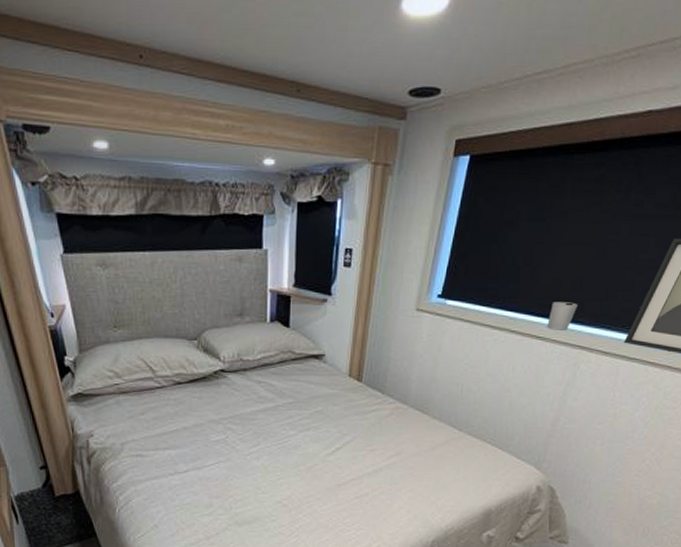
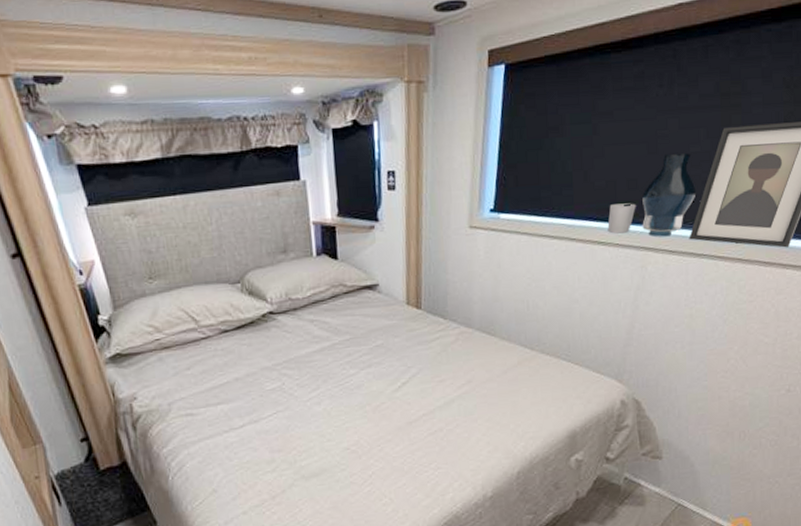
vase: none [580,259,637,338] -> present [642,153,695,238]

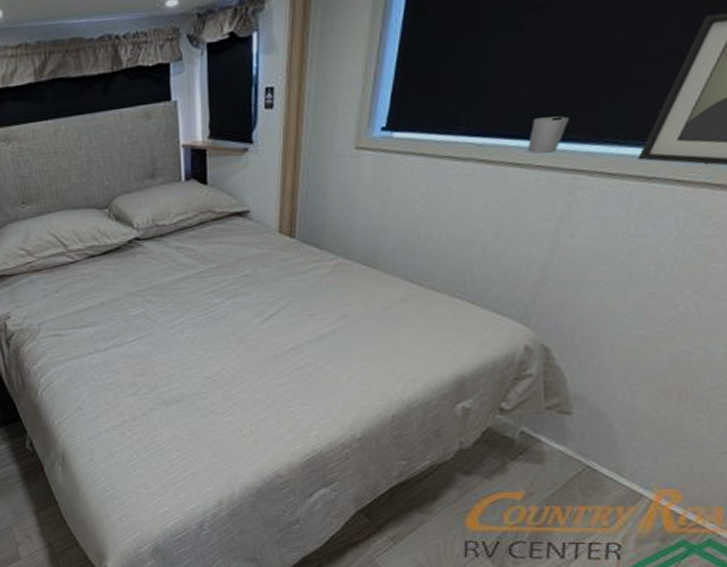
vase: present [642,153,695,238] -> none [574,51,655,158]

